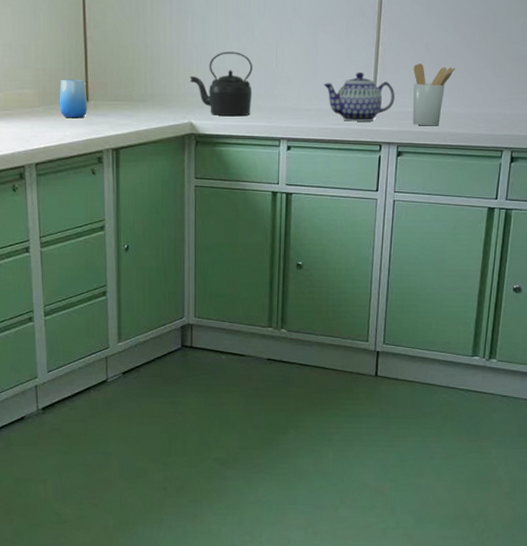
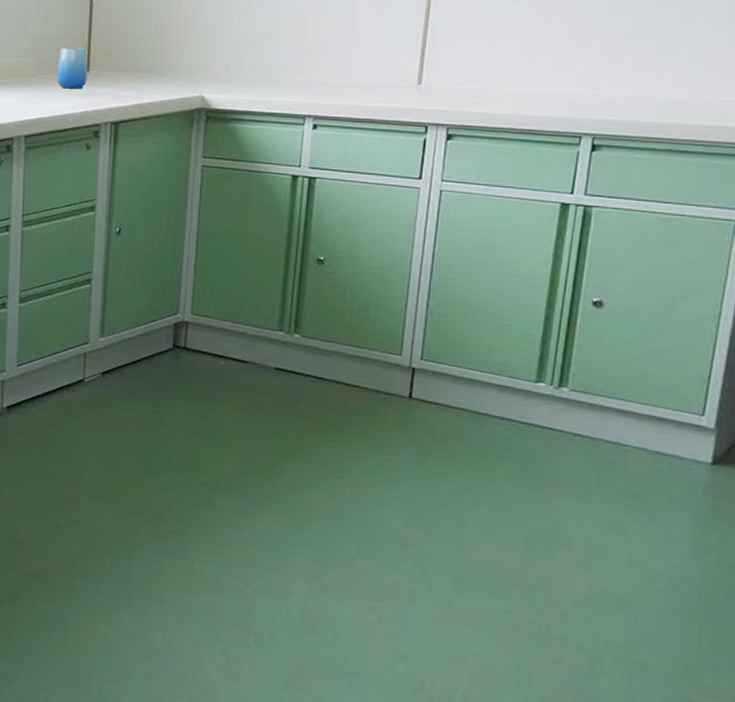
kettle: present [190,52,253,117] -> none [204,20,278,91]
teapot: present [324,71,395,122] -> none [360,44,447,100]
utensil holder: present [413,63,455,126] -> none [468,36,523,107]

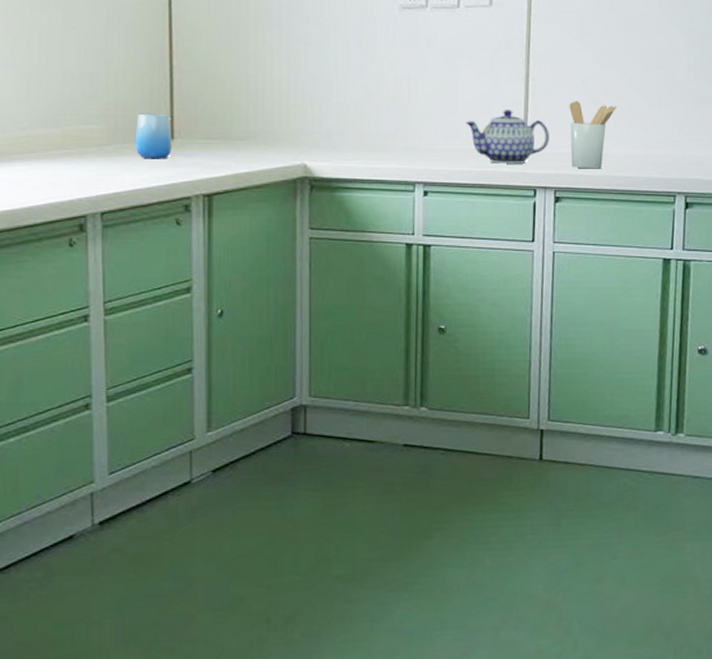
teapot: none [360,44,447,100] -> present [466,109,550,164]
utensil holder: none [468,36,523,107] -> present [569,101,617,169]

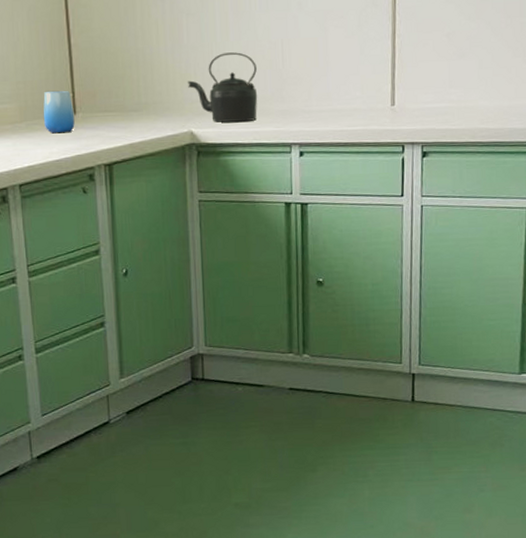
kettle: none [303,85,380,158] -> present [188,52,258,123]
teapot: present [466,109,550,164] -> none [336,67,416,122]
utensil holder: present [569,101,617,169] -> none [434,55,481,123]

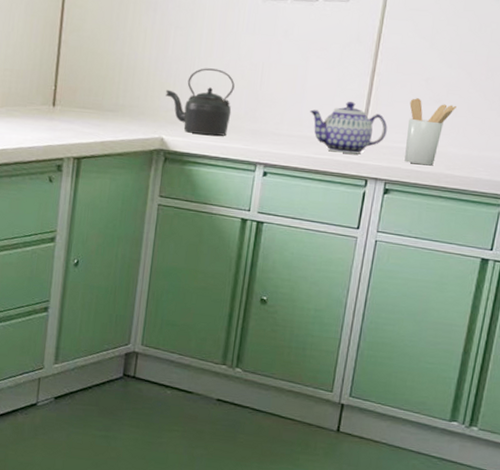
cup: present [43,90,75,133] -> none [22,81,54,123]
teapot: none [336,67,416,122] -> present [310,101,388,154]
utensil holder: none [434,55,481,123] -> present [404,98,456,166]

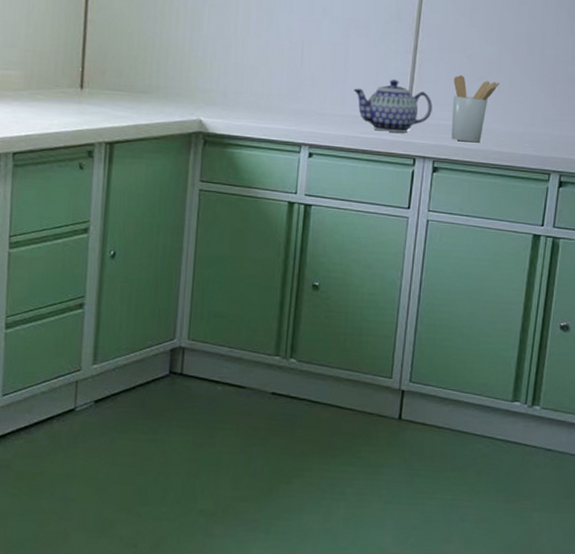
kettle: present [166,68,235,136] -> none [202,47,275,117]

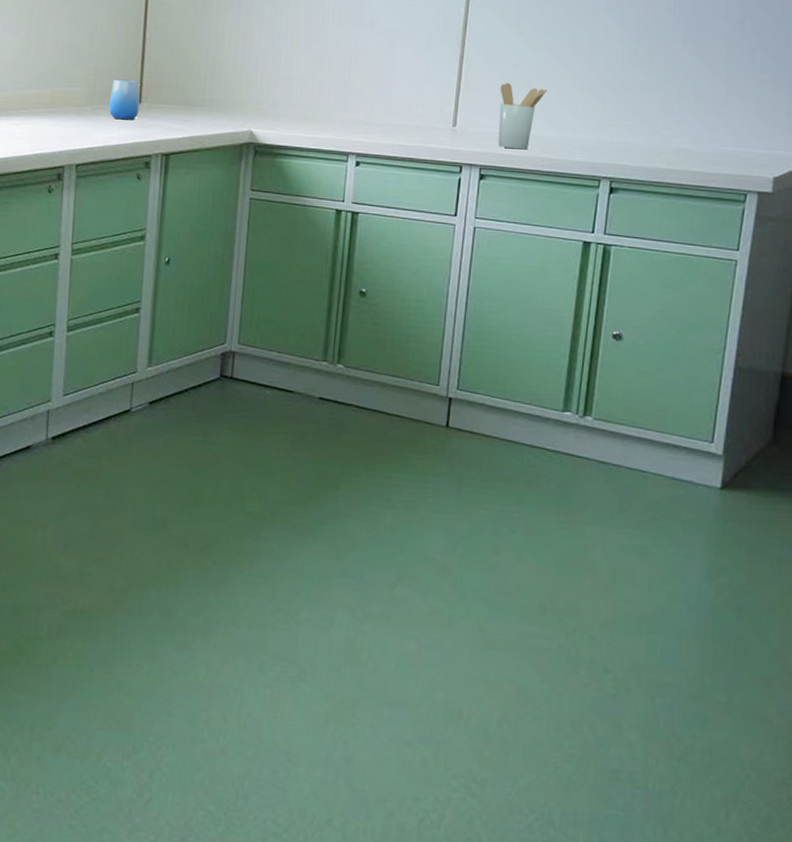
cup: none [47,62,81,107] -> present [108,79,140,120]
teapot: present [353,79,433,133] -> none [400,88,479,141]

